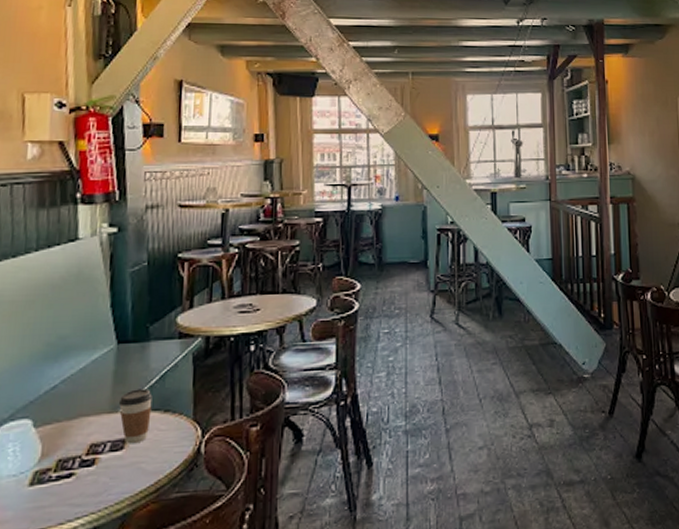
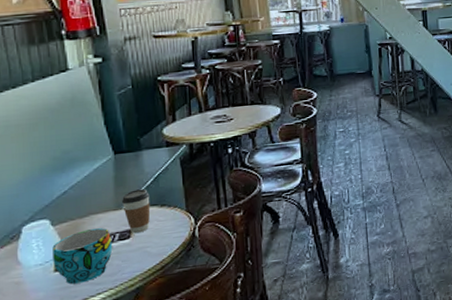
cup: none [29,434,102,504] -> present [52,228,113,285]

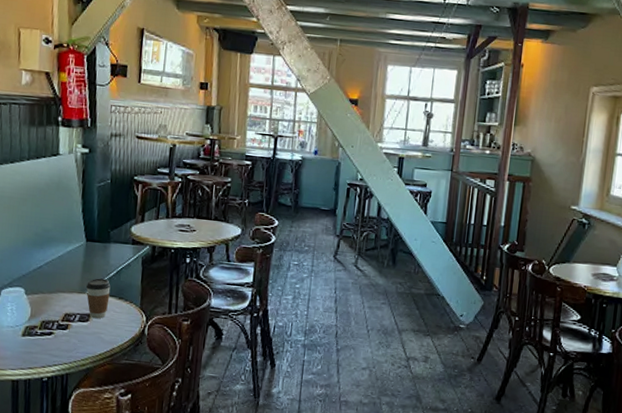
cup: present [52,228,113,285] -> none [22,305,73,352]

